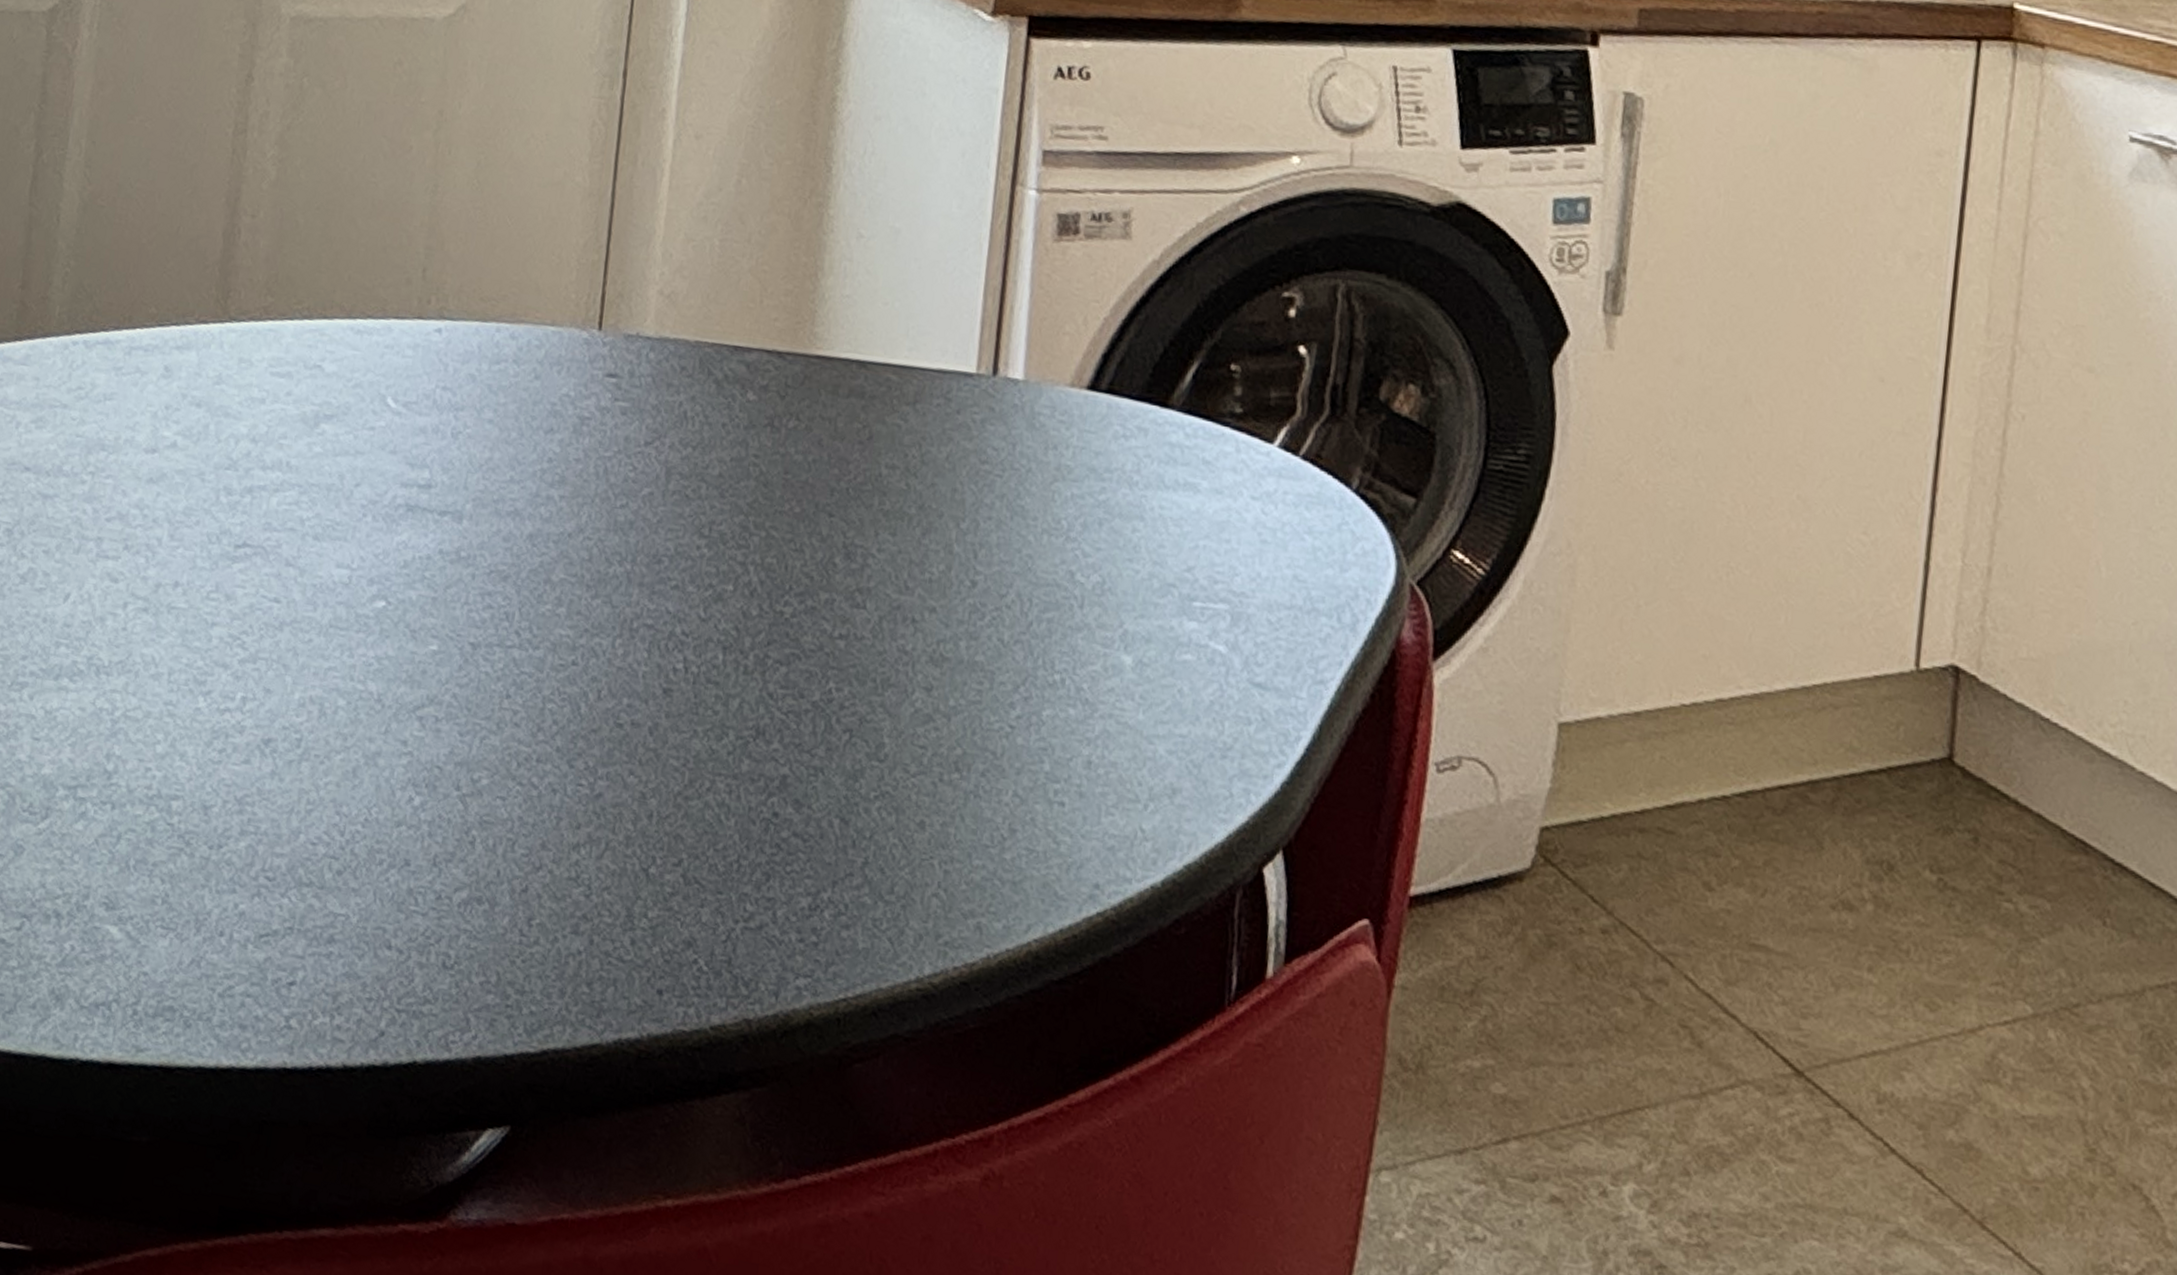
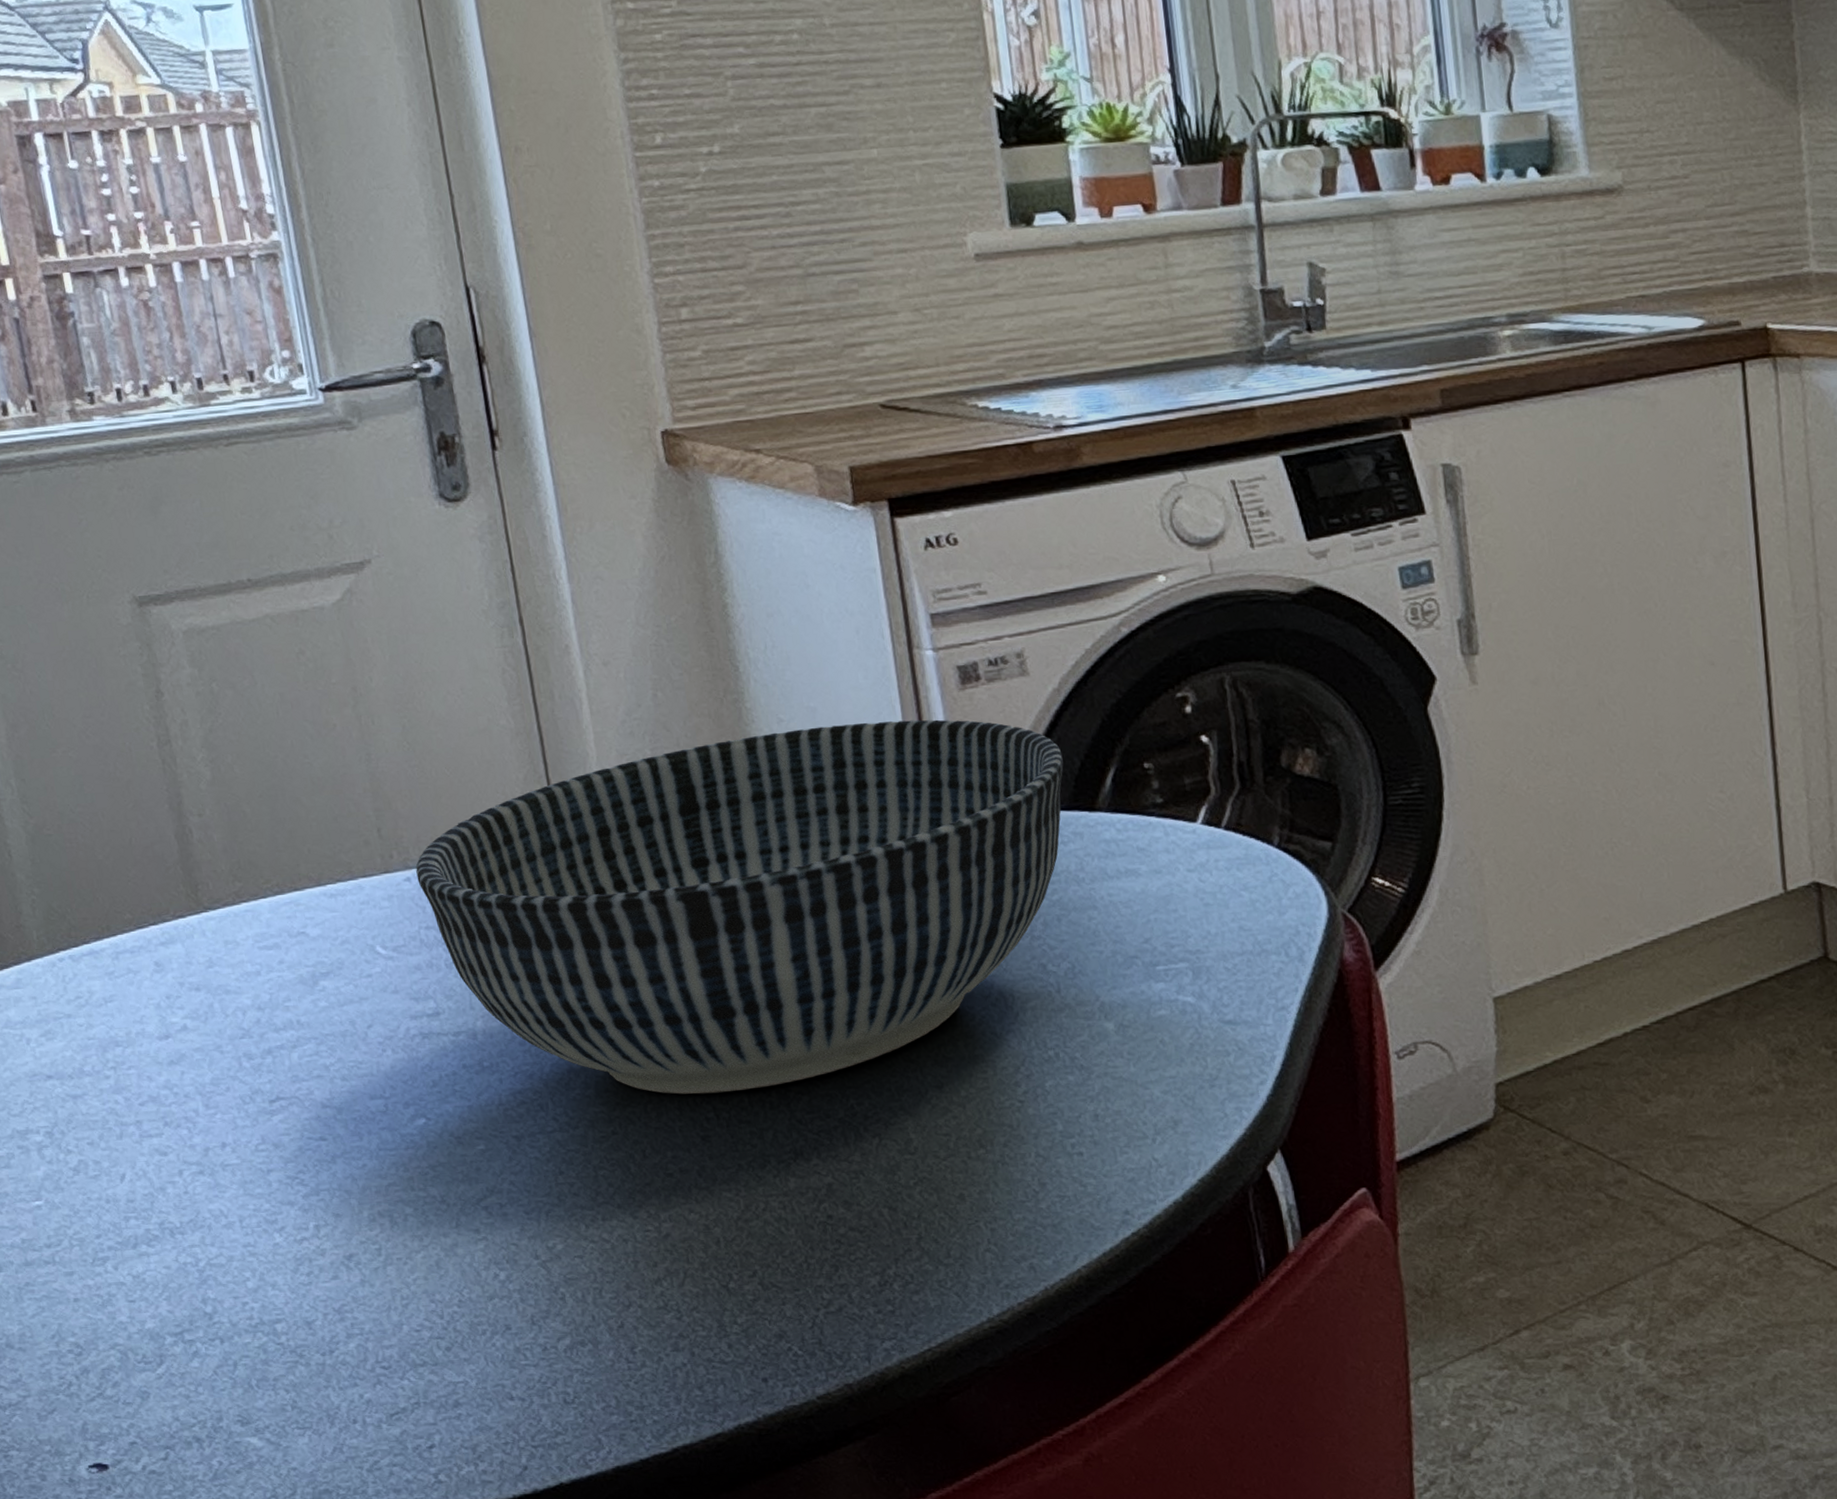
bowl: none [448,246,1147,648] -> present [415,719,1064,1095]

